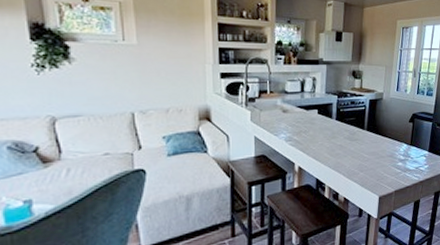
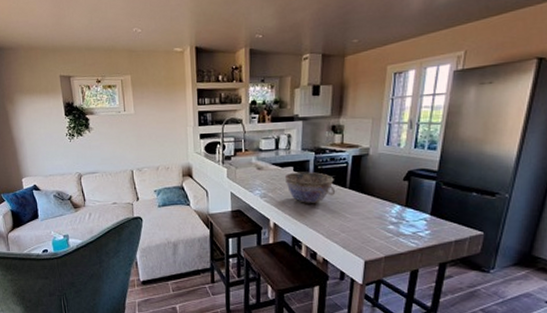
bowl: none [310,114,356,145] -> present [285,171,336,203]

